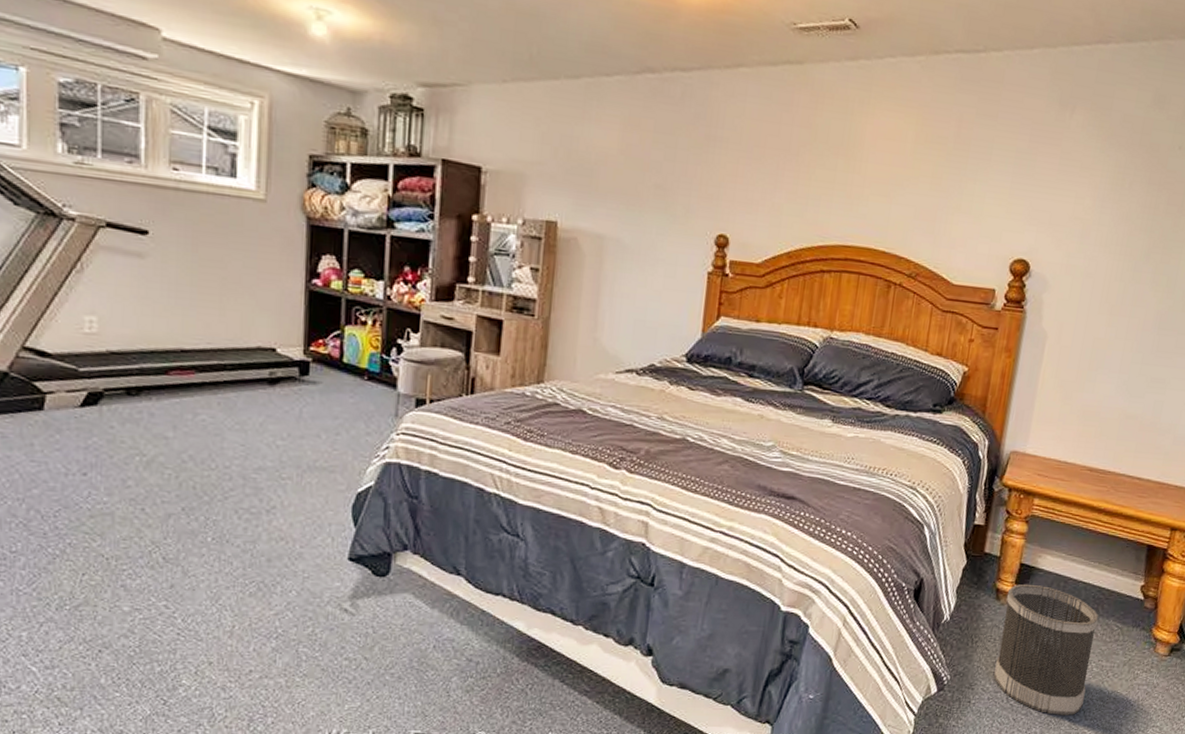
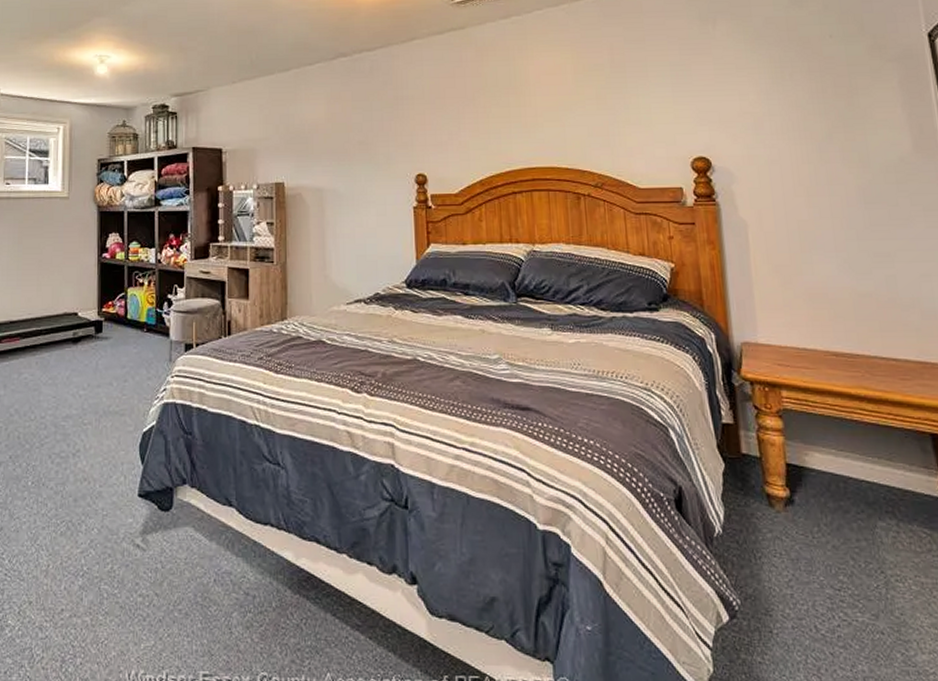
wastebasket: present [994,583,1099,715] -> none [780,486,913,648]

